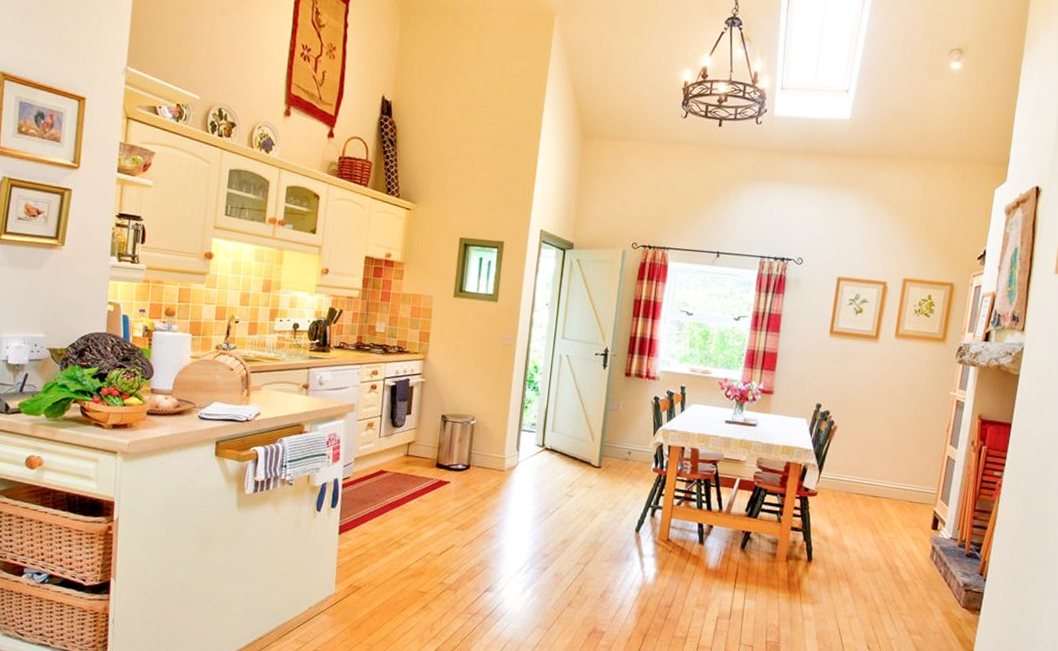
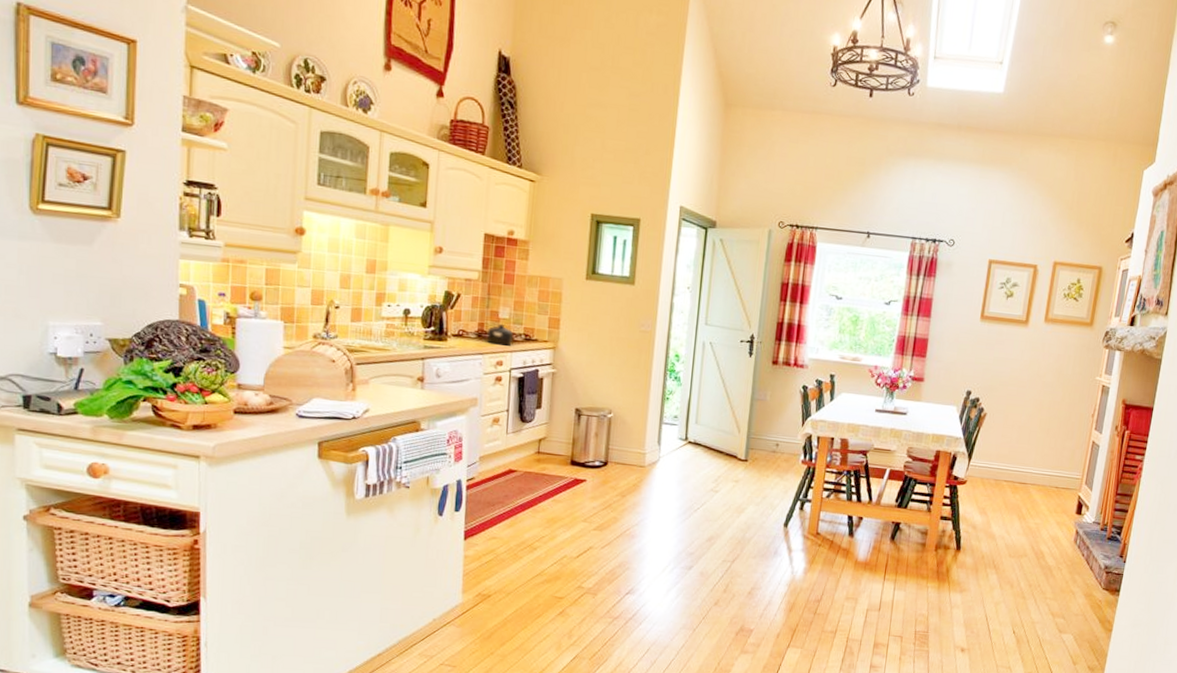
saucepan: none [364,336,389,357] -> present [486,323,514,346]

